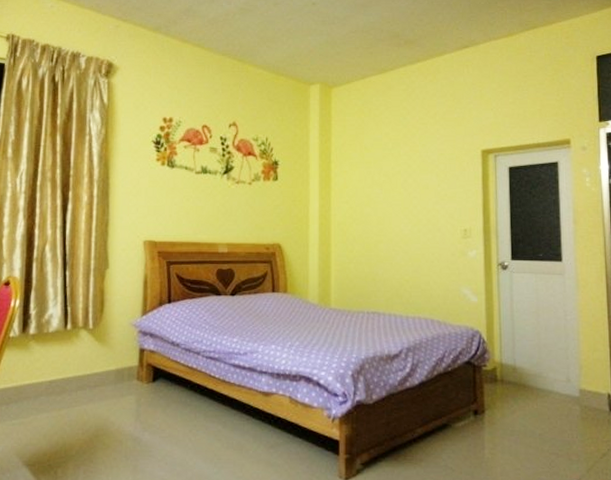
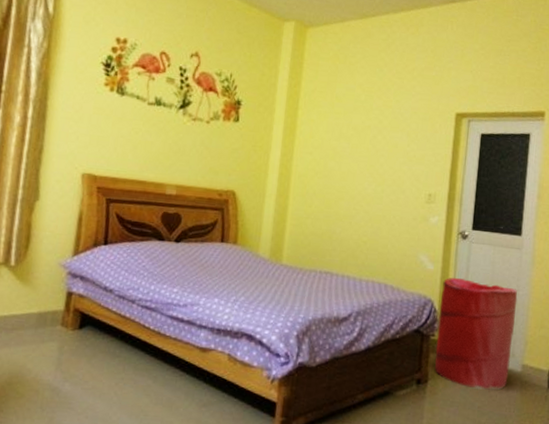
laundry hamper: none [488,307,567,418] -> present [435,277,518,390]

